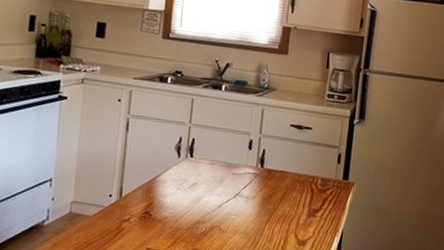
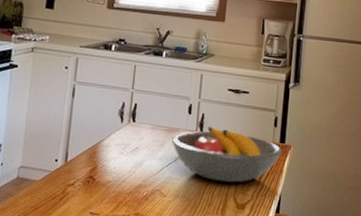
fruit bowl: none [231,162,345,219] -> present [172,126,282,183]

